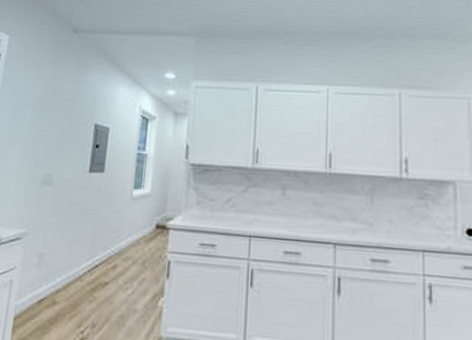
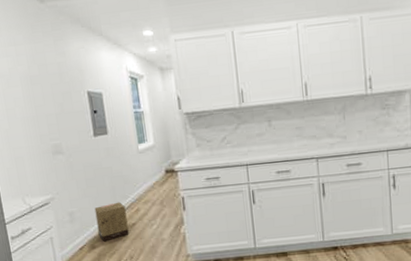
cardboard box: none [63,252,102,299] -> present [94,202,129,242]

